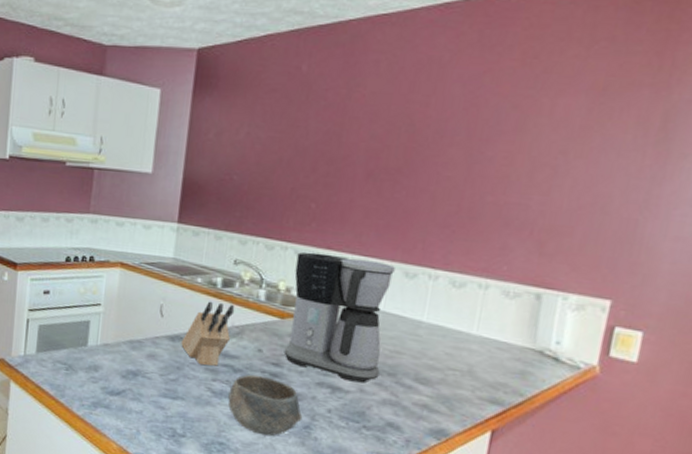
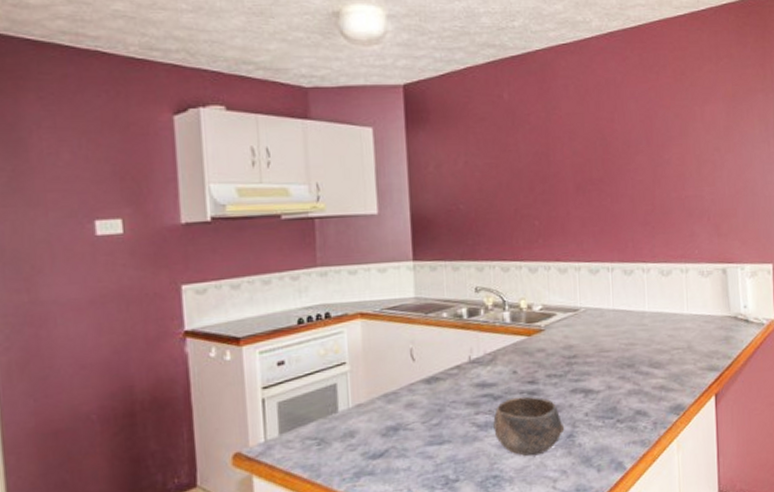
knife block: present [181,301,235,366] -> none [438,332,485,402]
coffee maker: present [284,252,395,383] -> none [531,265,621,382]

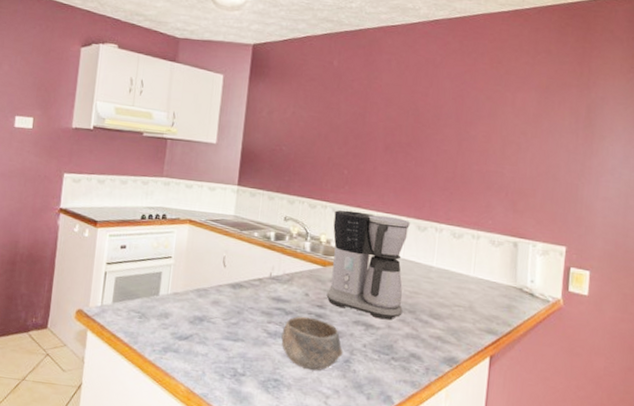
coffee maker: none [531,265,621,382] -> present [326,210,410,320]

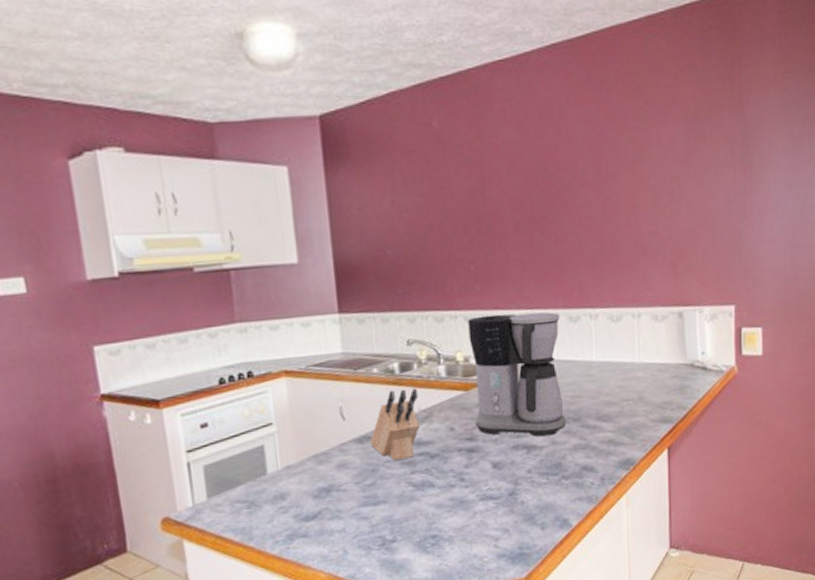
knife block: none [241,252,286,310] -> present [370,387,420,461]
bowl: present [281,316,344,371] -> none [430,454,507,515]

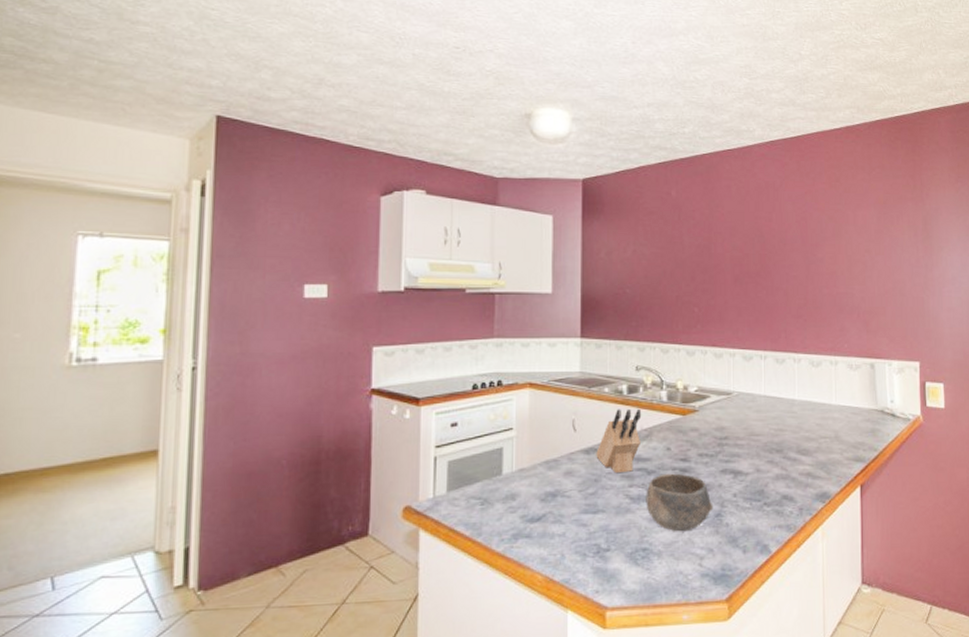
bowl: none [430,454,507,515] -> present [646,473,713,532]
coffee maker: present [468,312,566,437] -> none [689,351,770,464]

